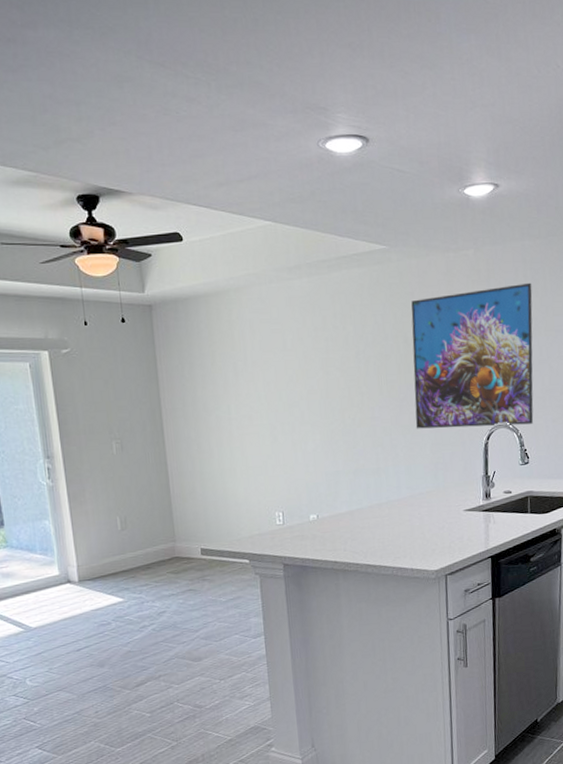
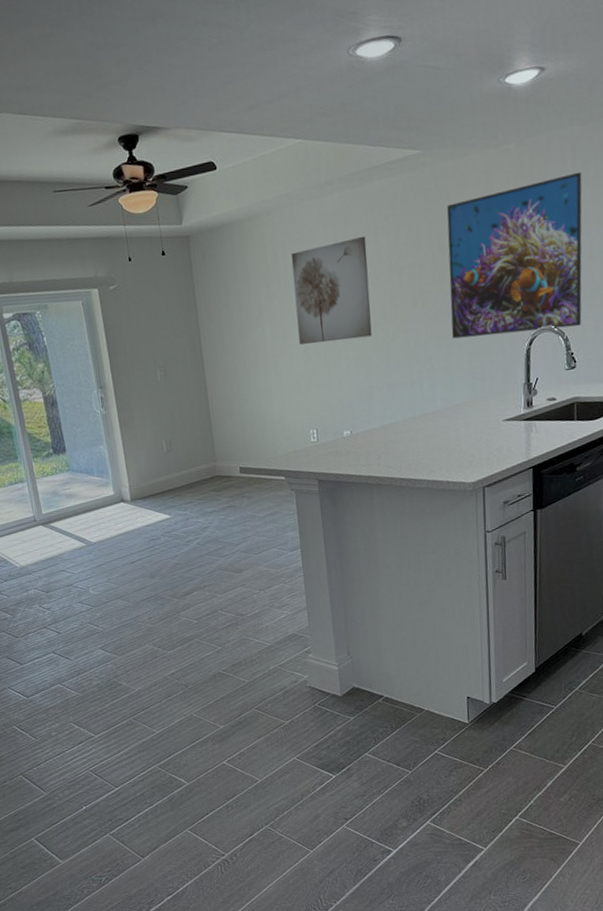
wall art: none [258,322,339,425] -> present [291,236,372,345]

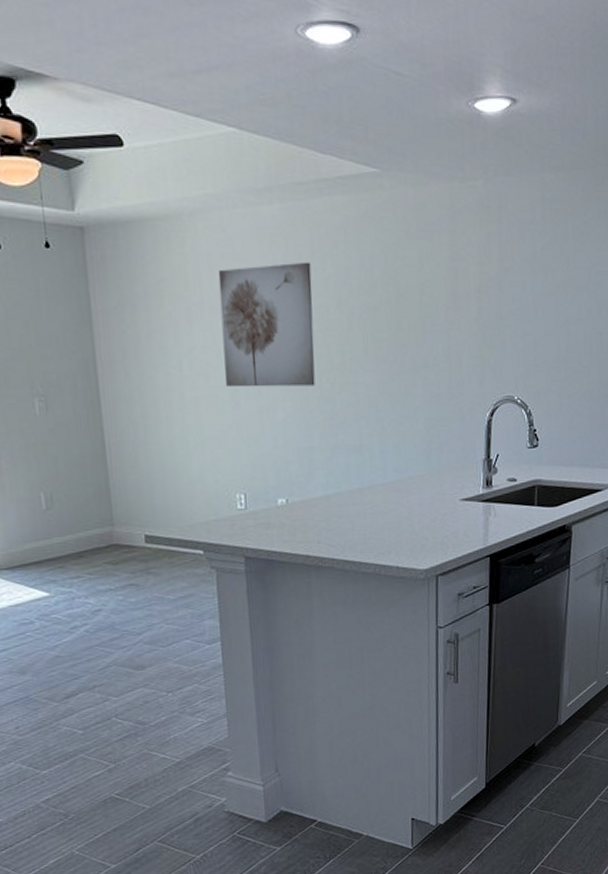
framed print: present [447,172,582,339] -> none [405,226,551,400]

